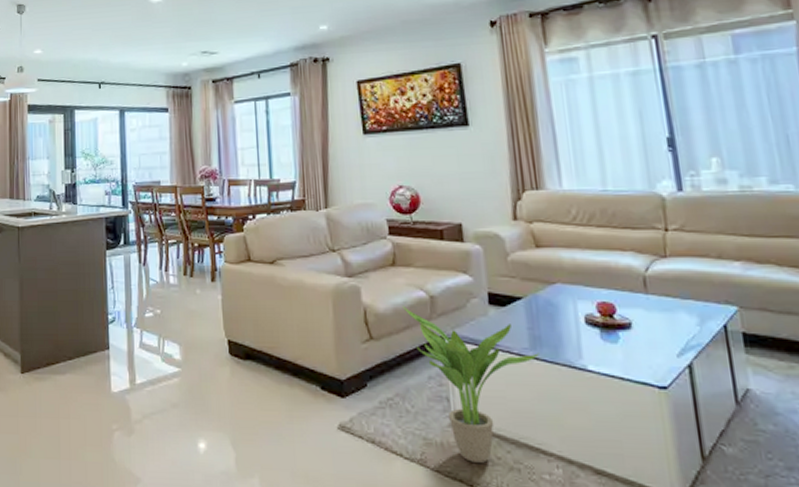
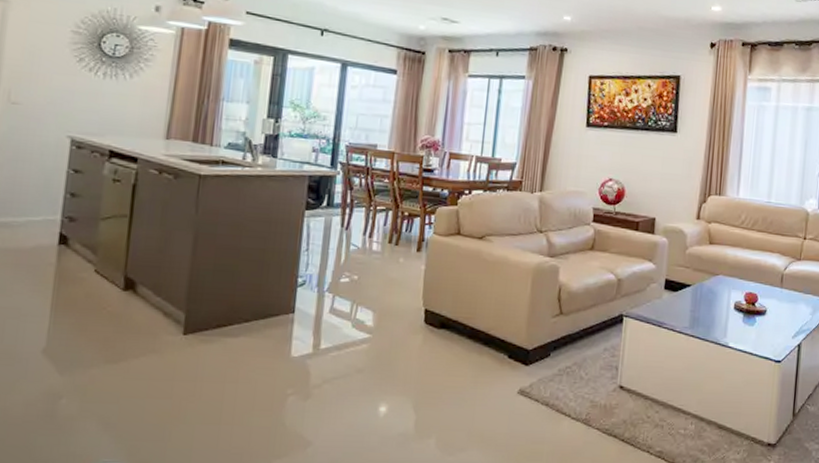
potted plant: present [403,305,539,463] -> none [593,285,695,421]

